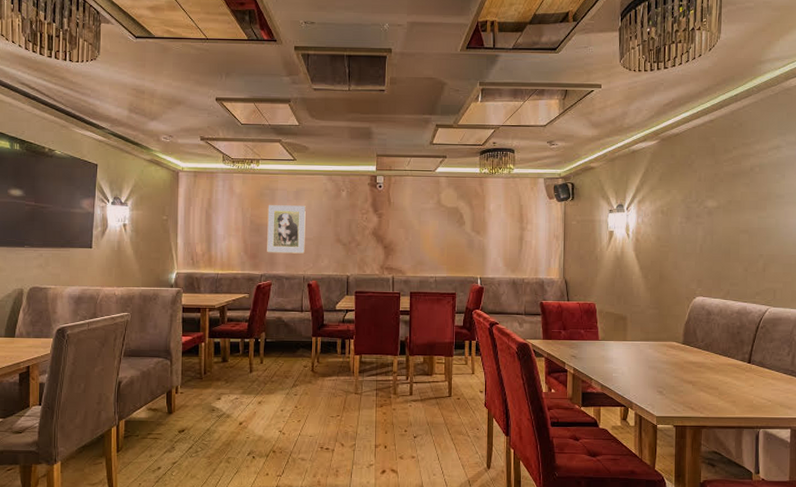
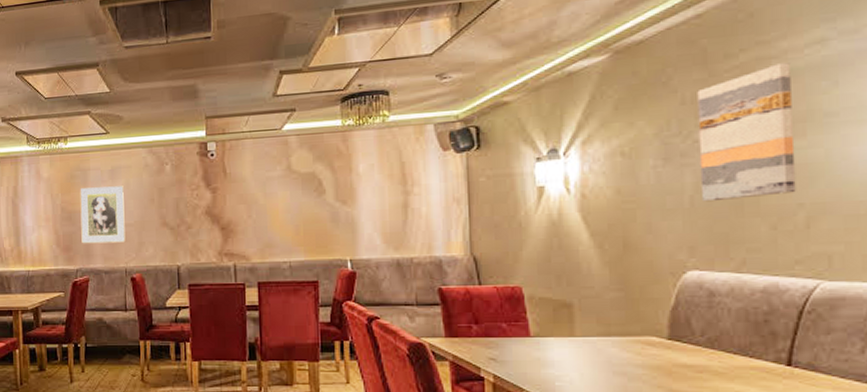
wall art: none [706,160,760,250] -> present [697,63,796,202]

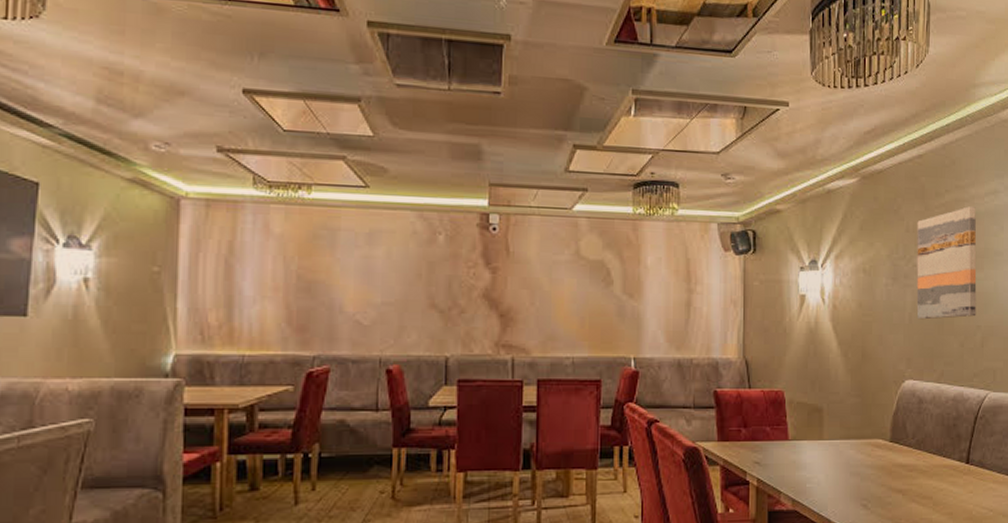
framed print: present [80,186,125,244] -> none [323,252,384,325]

